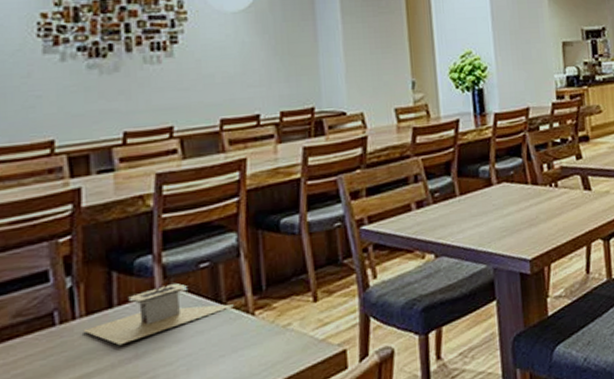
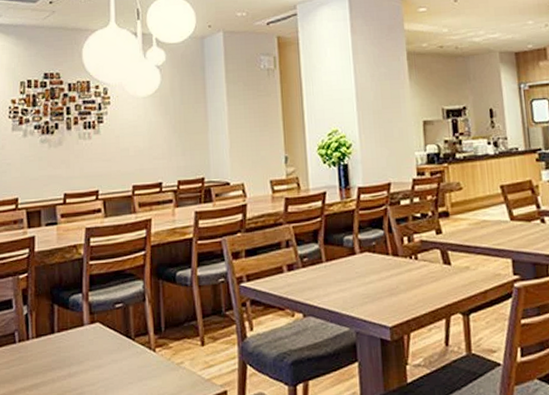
utensil holder: present [83,276,234,346] -> none [34,312,140,365]

